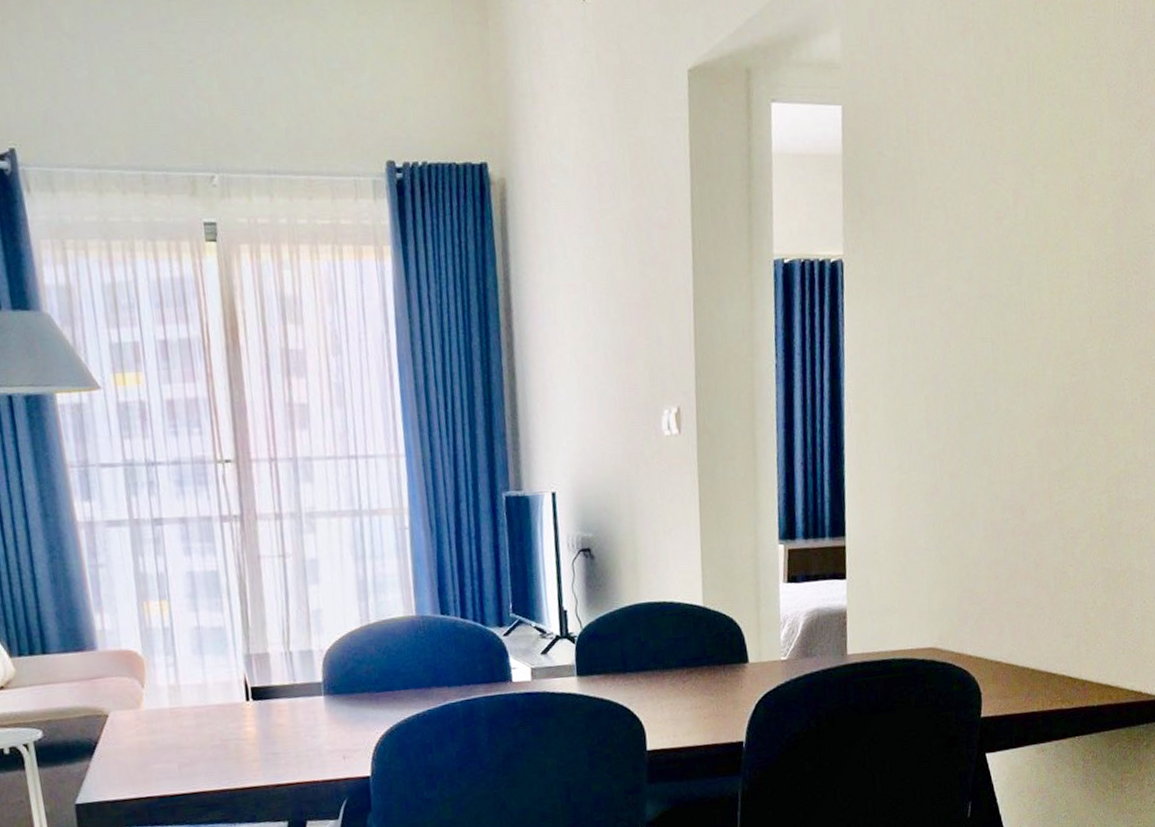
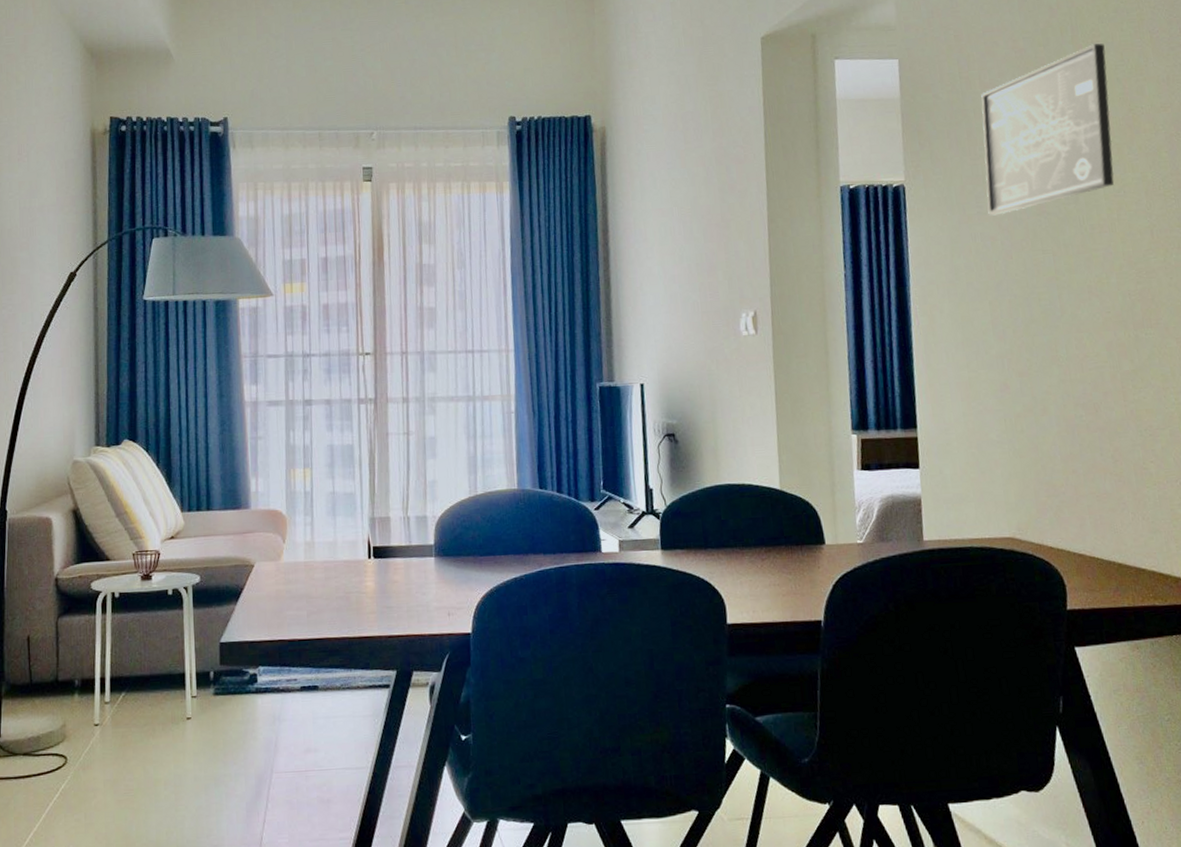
wall art: none [928,96,1061,298] -> present [981,43,1115,216]

